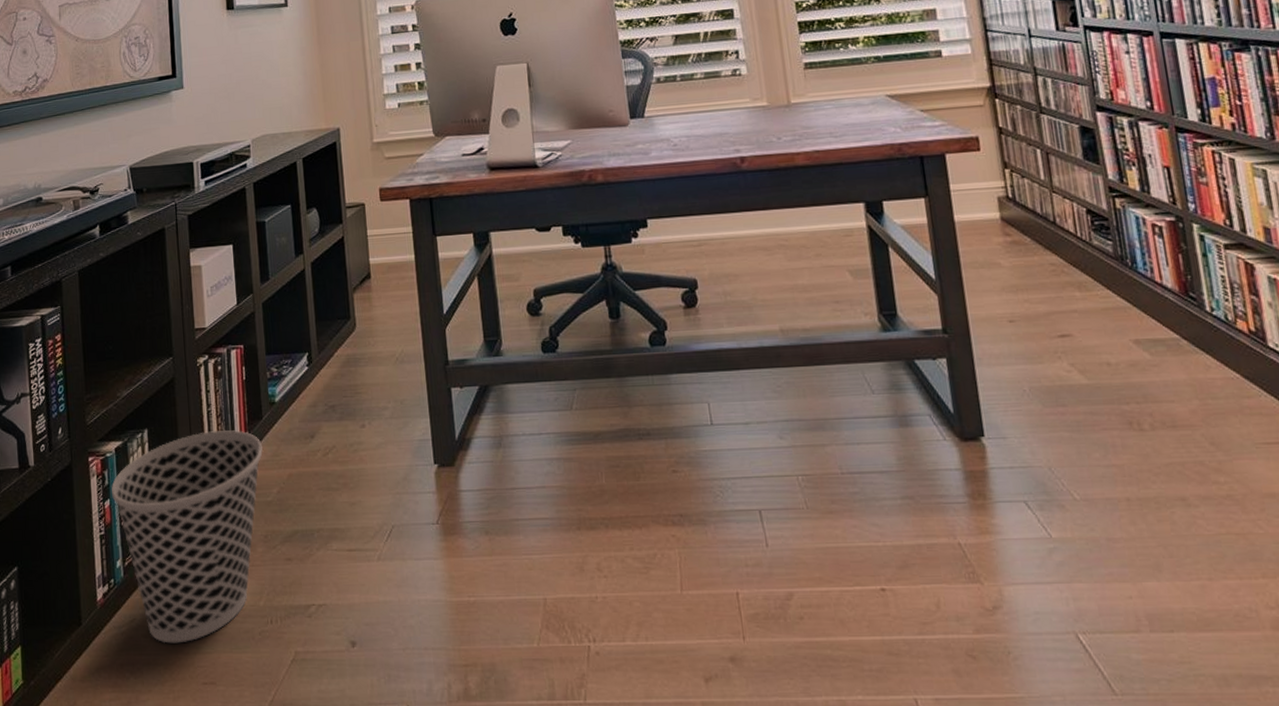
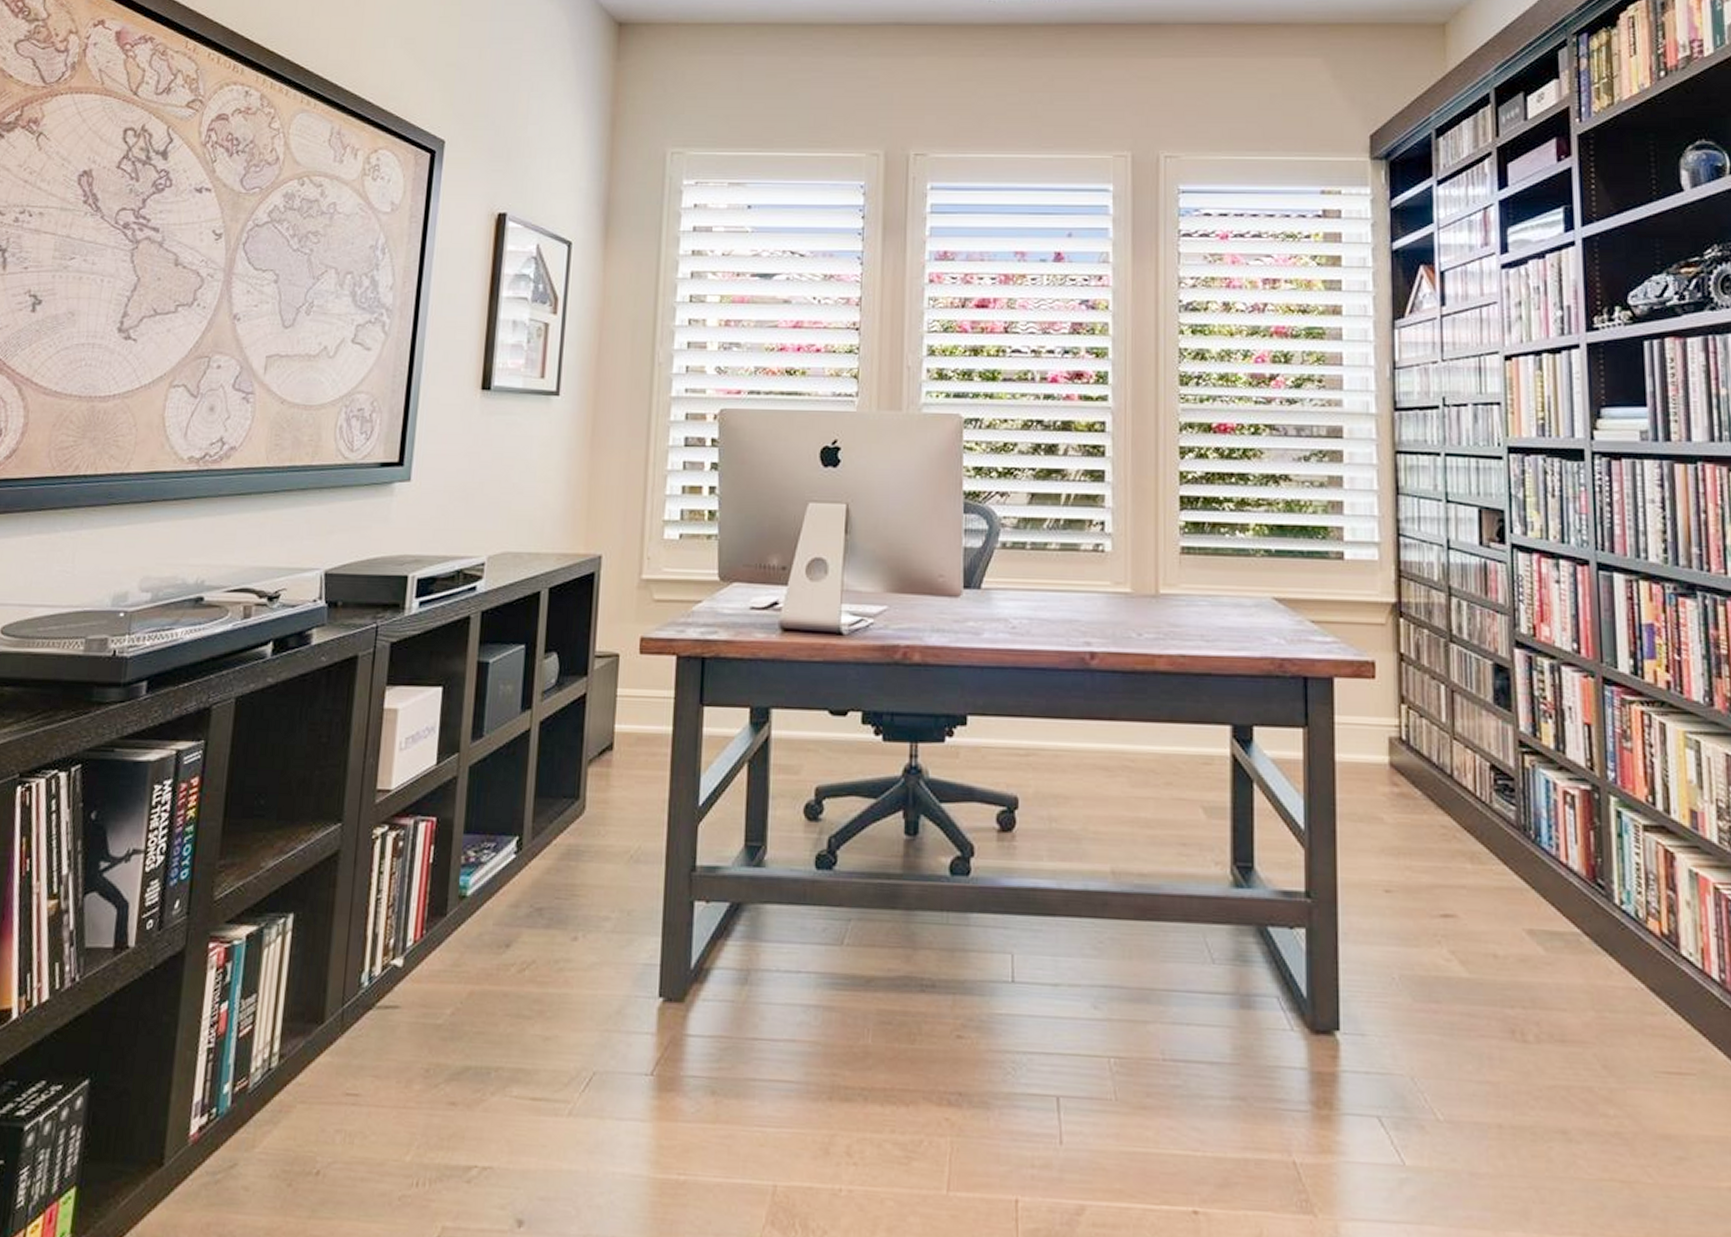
wastebasket: present [111,430,263,644] -> none [232,925,441,1202]

